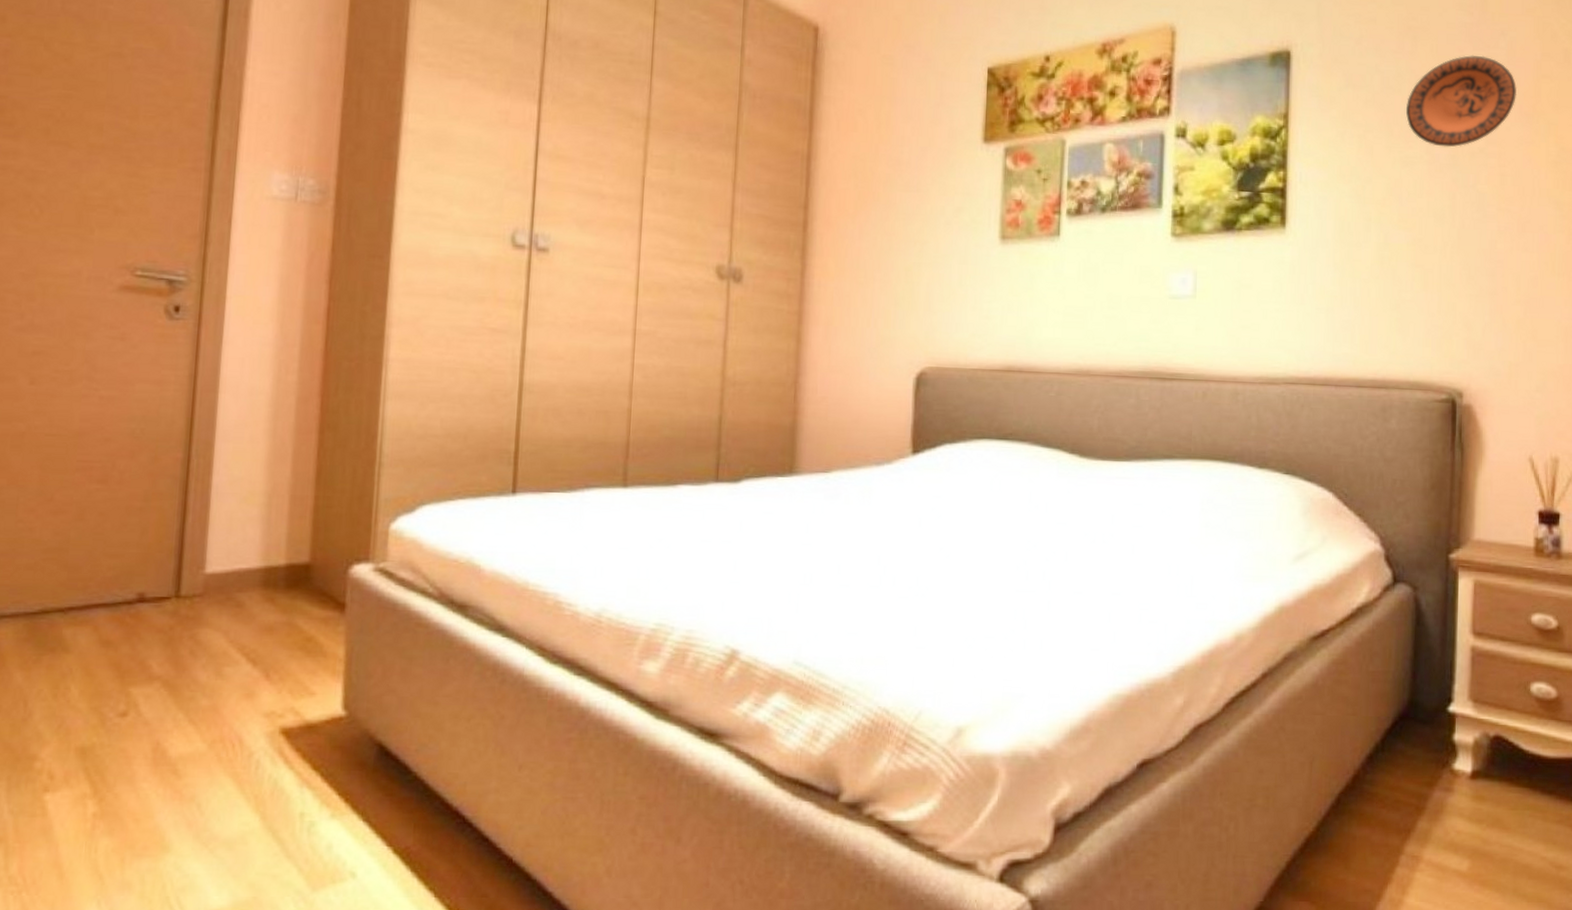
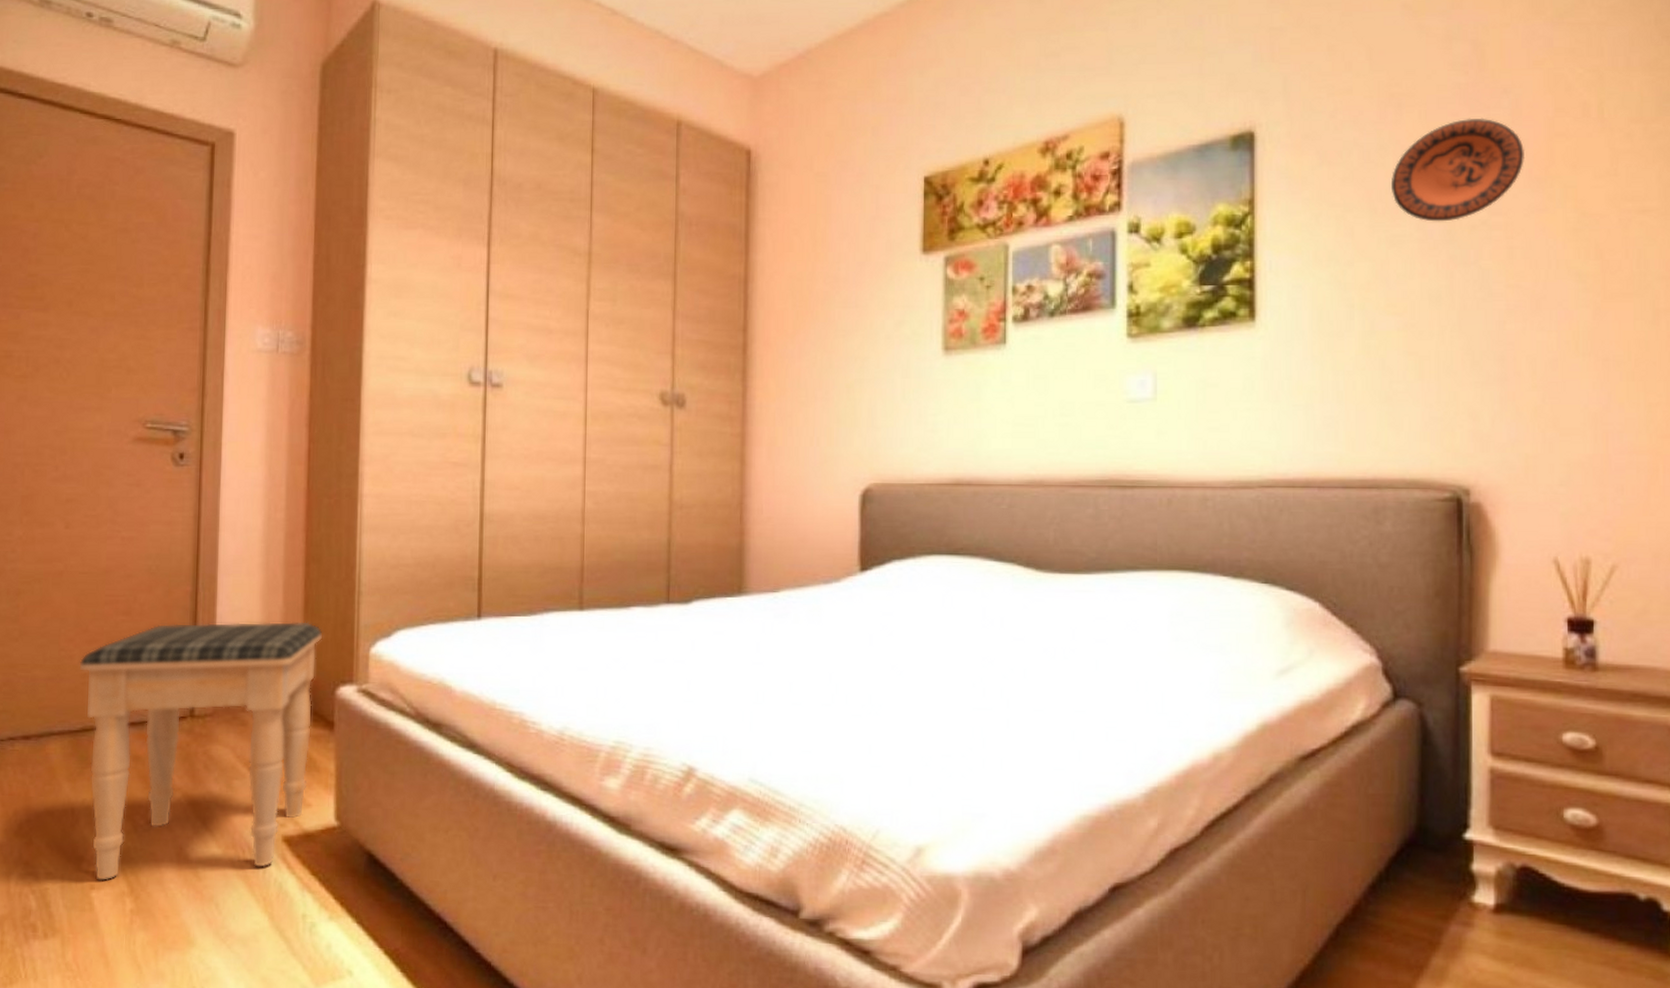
footstool: none [41,493,337,783] -> present [79,621,323,882]

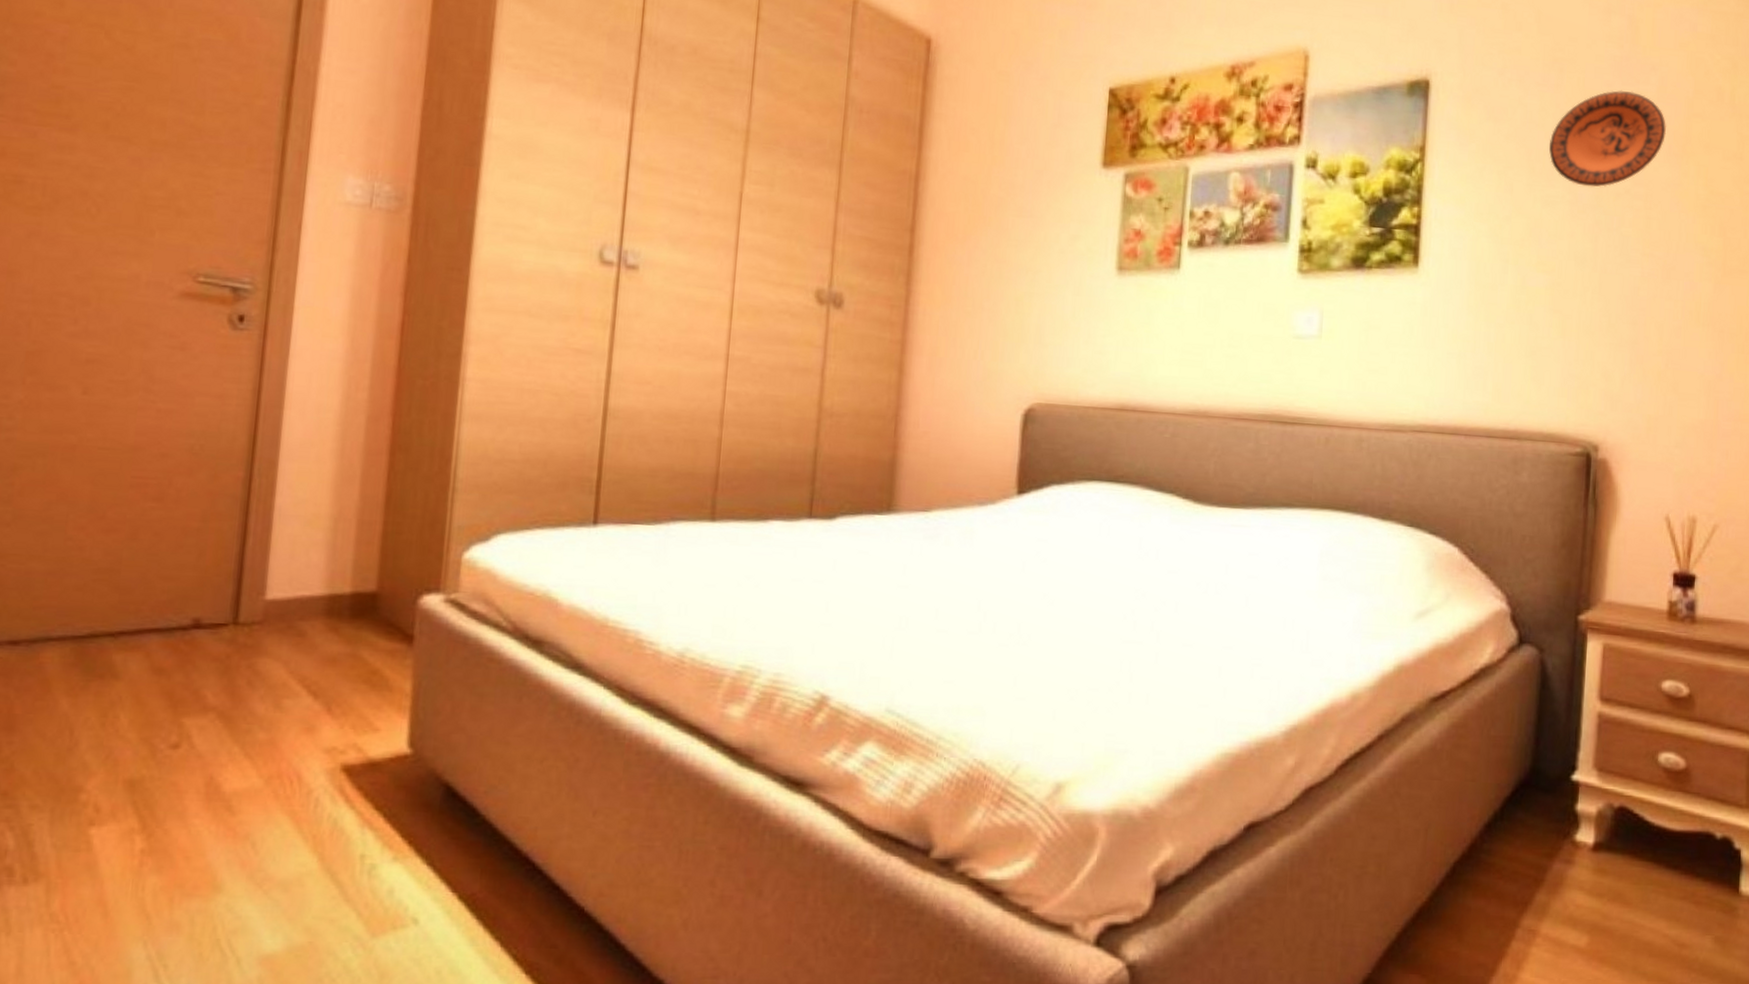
footstool: present [79,621,323,882] -> none [91,513,407,816]

